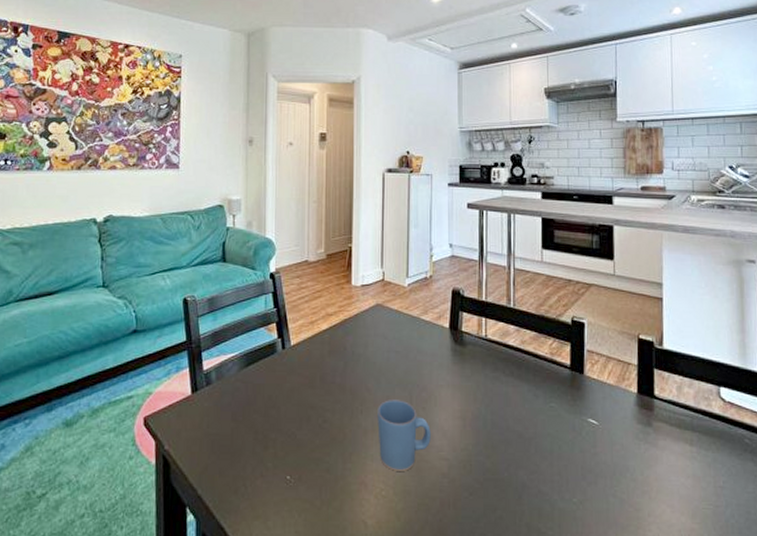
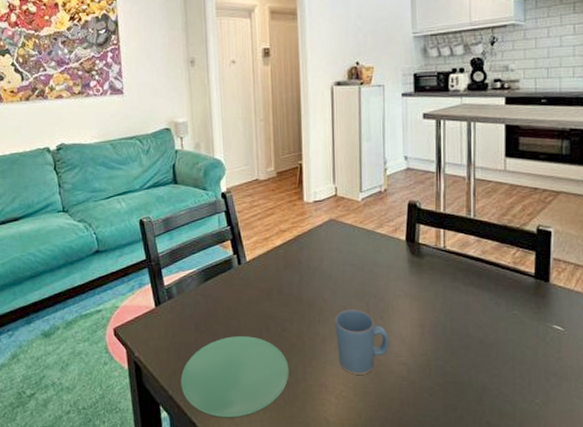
plate: none [211,427,328,522] -> present [180,336,289,418]

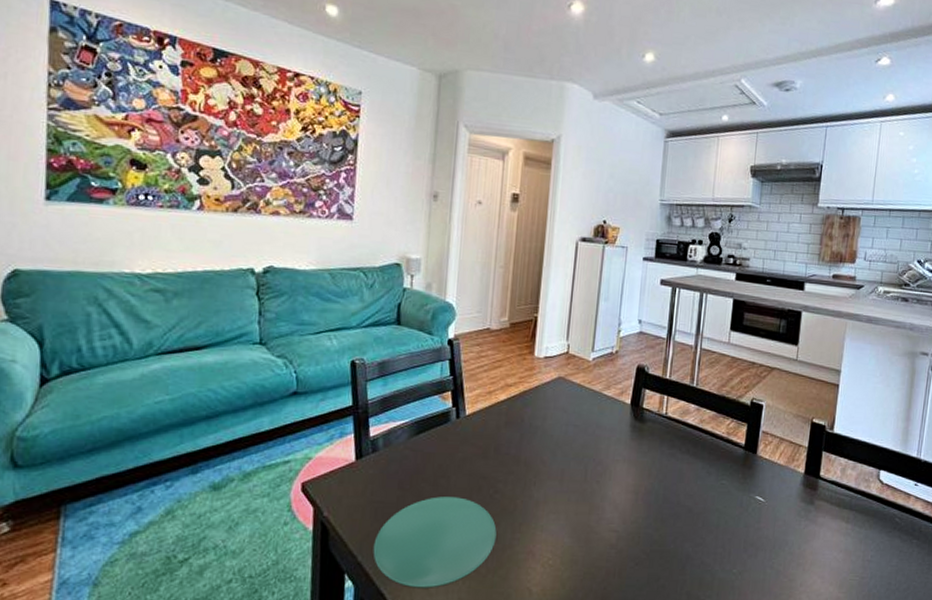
mug: present [335,310,389,375] -> none [550,472,603,542]

